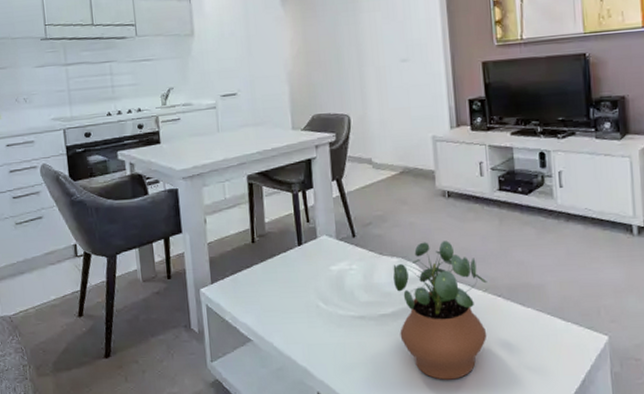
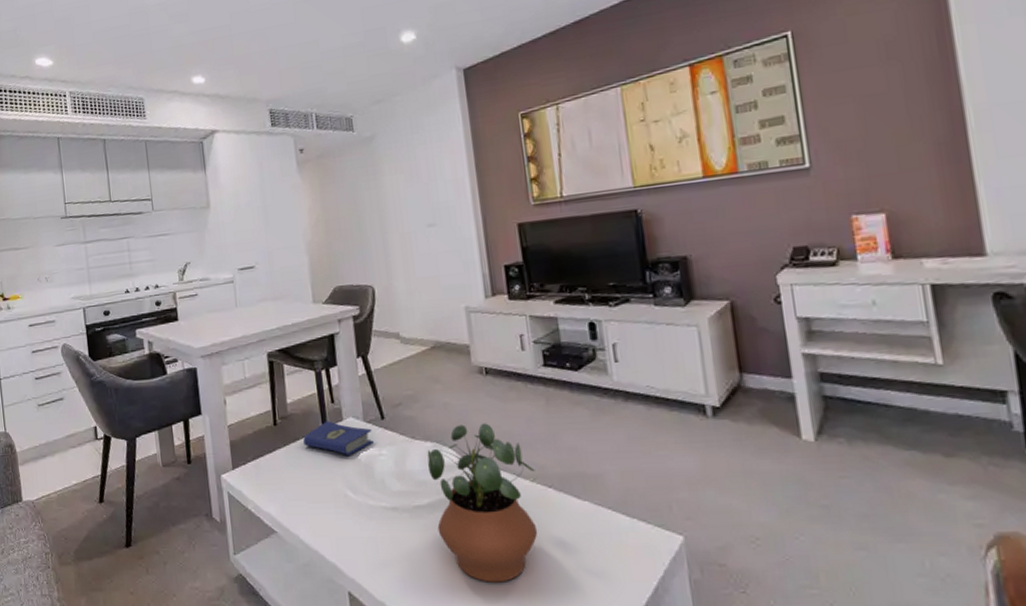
hardcover book: none [279,238,345,270] -> present [303,420,373,455]

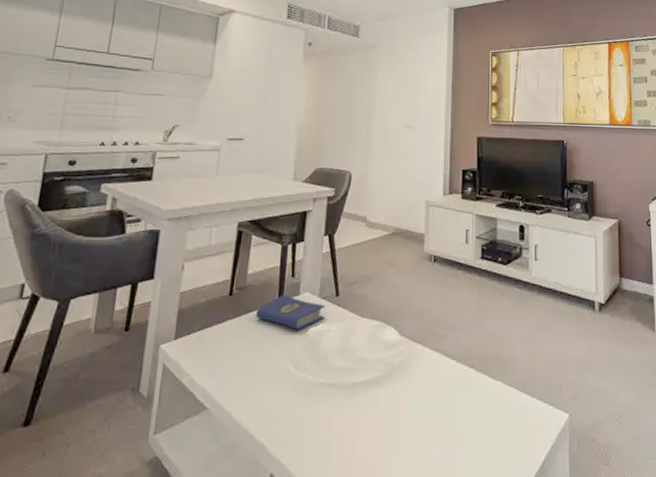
potted plant: present [427,423,538,583] -> none [369,306,462,460]

